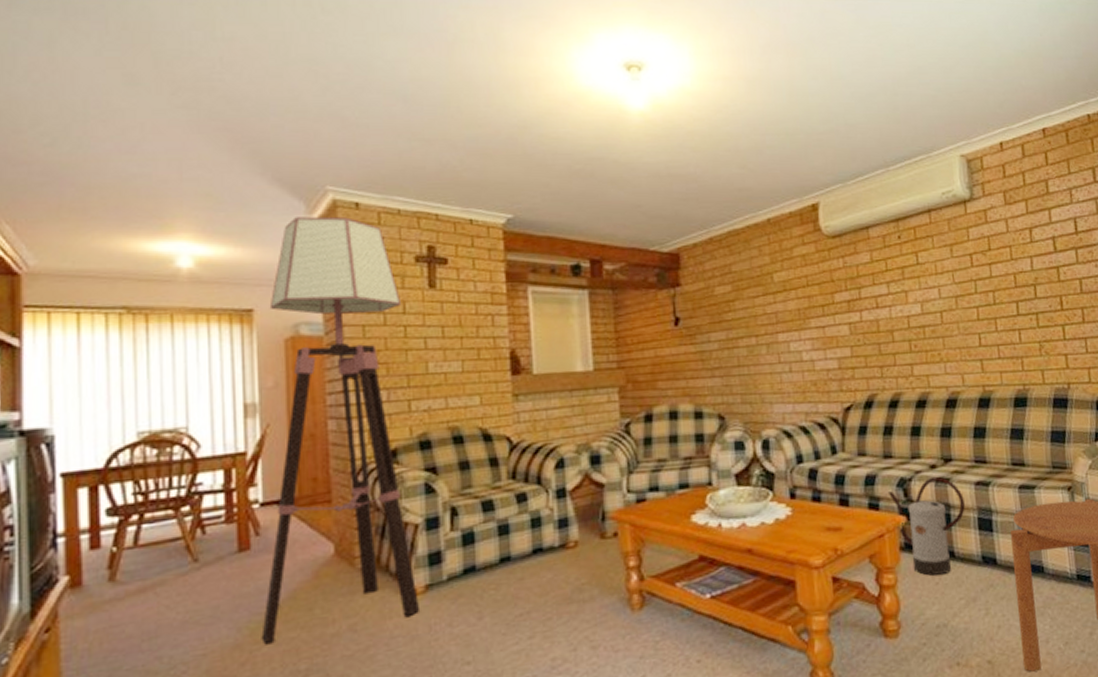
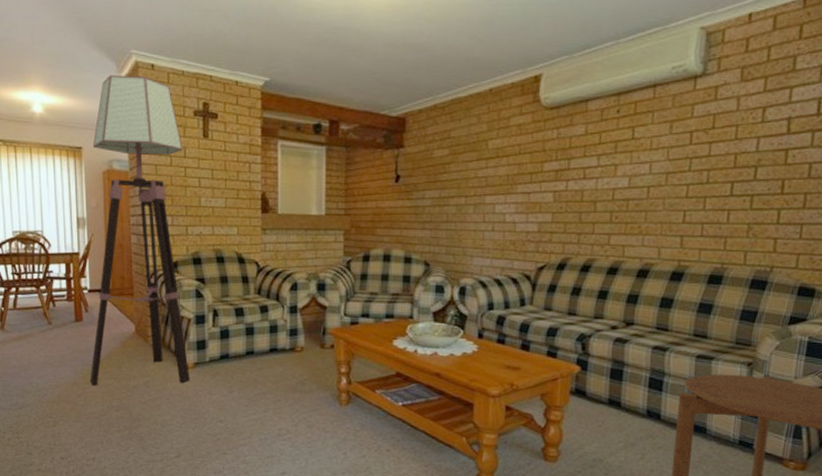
watering can: present [887,476,965,576] -> none [566,336,639,420]

